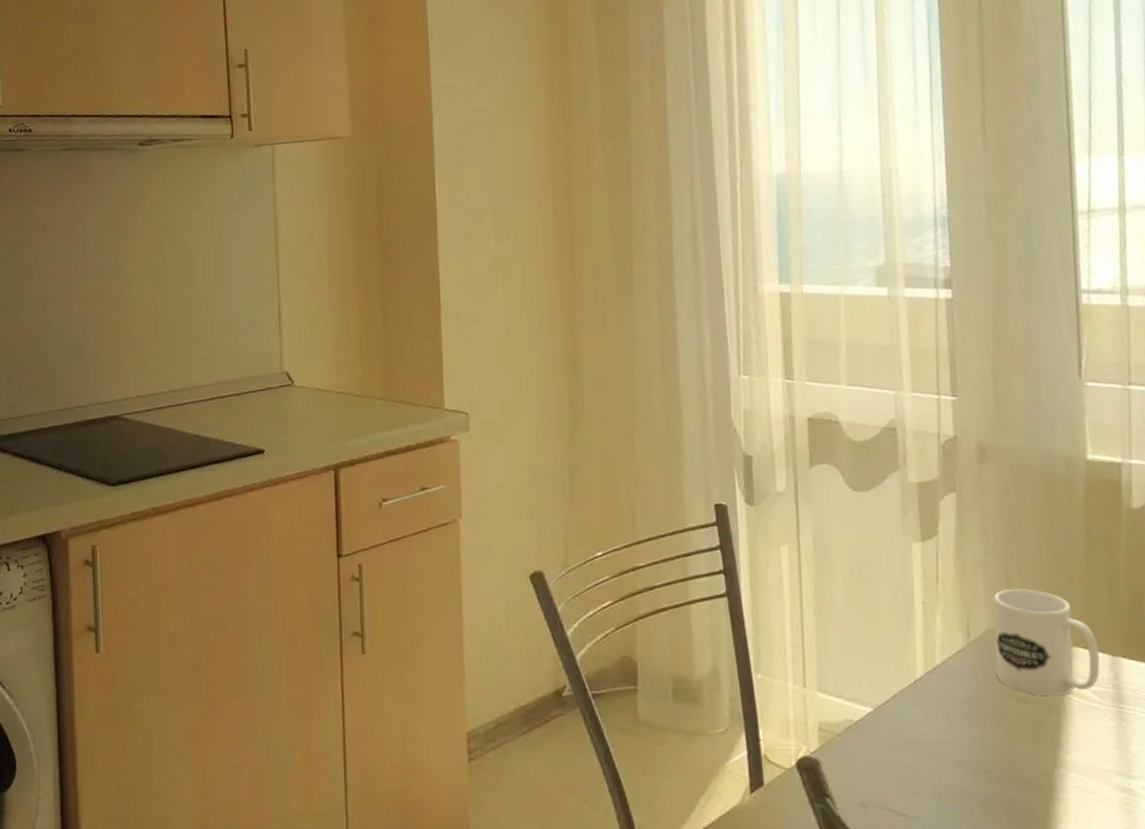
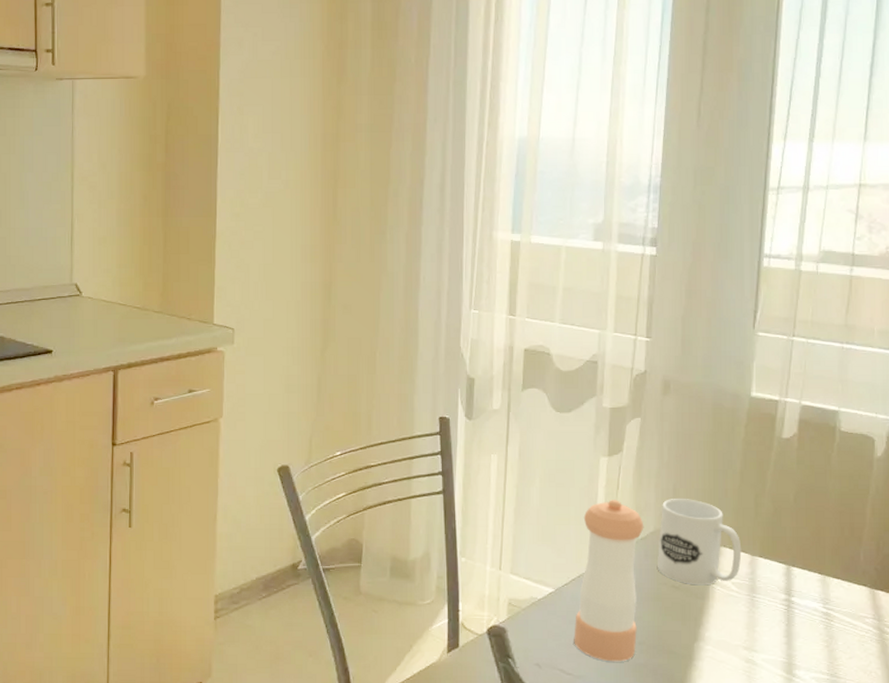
pepper shaker: none [899,594,982,798] -> present [574,500,644,662]

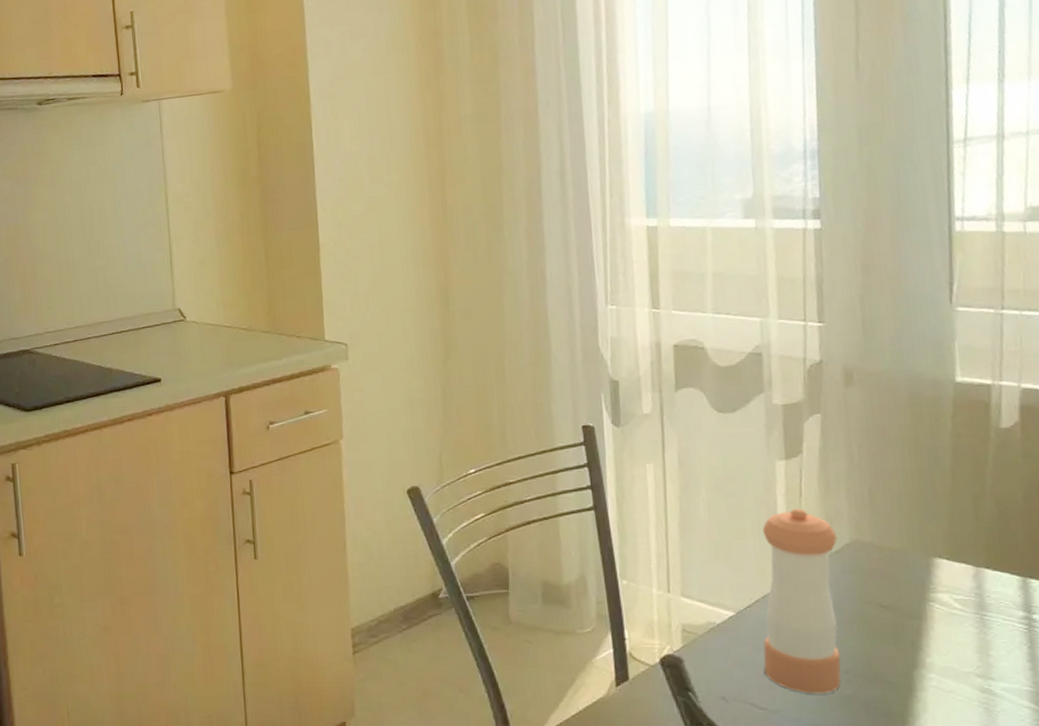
mug: present [658,499,742,586] -> none [856,504,963,604]

